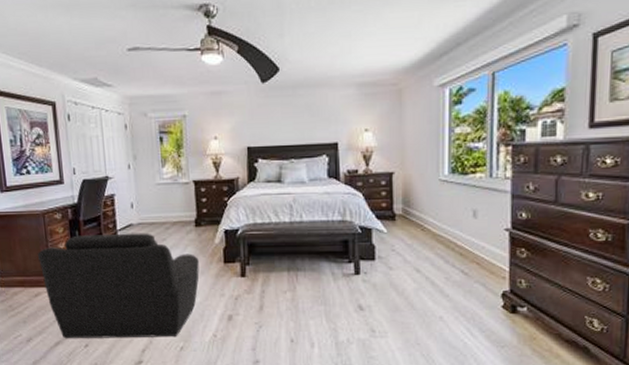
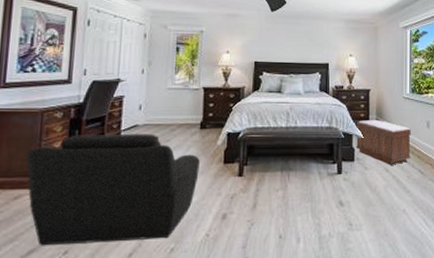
bench: none [376,209,450,265] -> present [356,119,411,165]

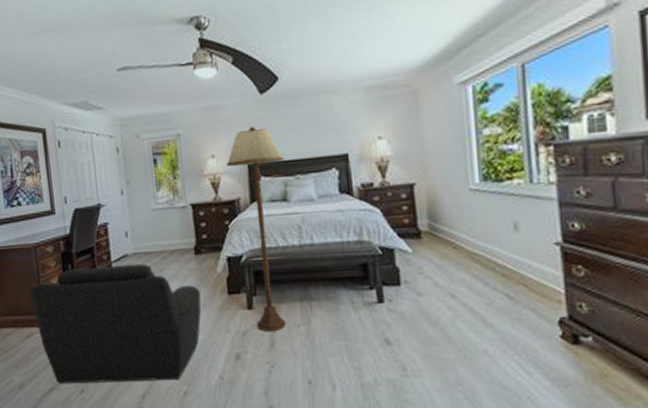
floor lamp: none [237,34,283,196] -> present [226,127,286,332]
bench: present [356,119,411,165] -> none [398,225,490,289]

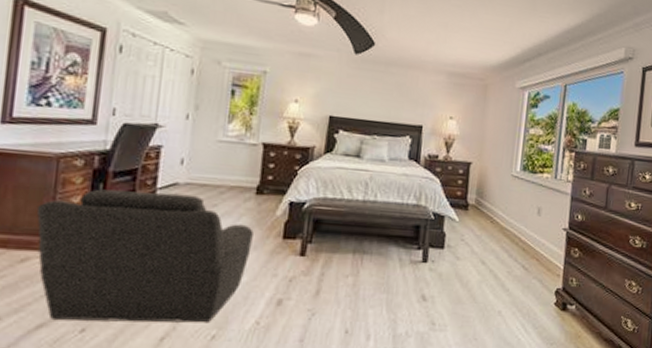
floor lamp: present [226,127,286,332] -> none [305,82,365,281]

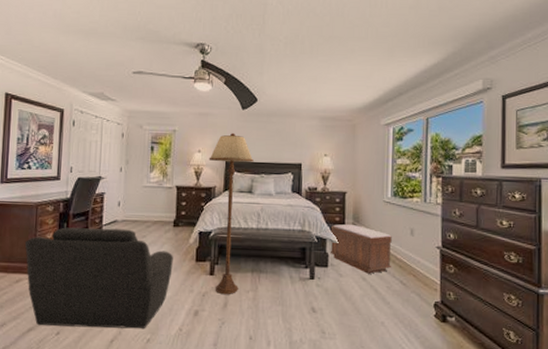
floor lamp: none [305,82,365,281] -> present [208,133,254,295]
bench: none [447,199,518,257] -> present [330,223,392,274]

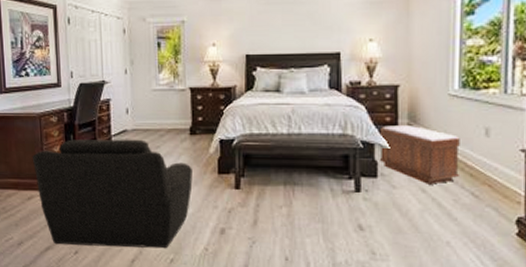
floor lamp: present [208,133,254,295] -> none [225,20,280,211]

